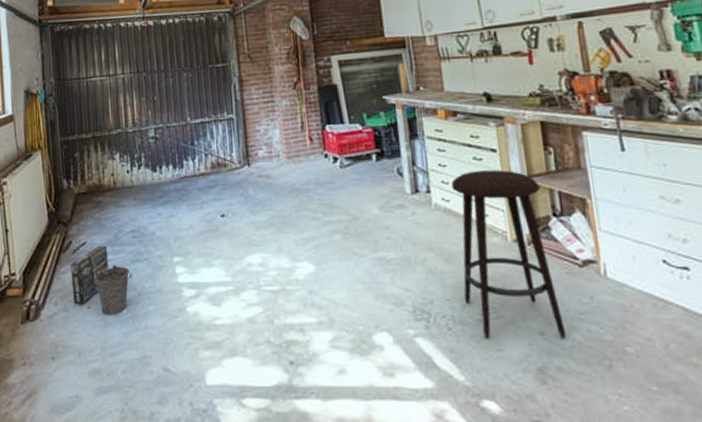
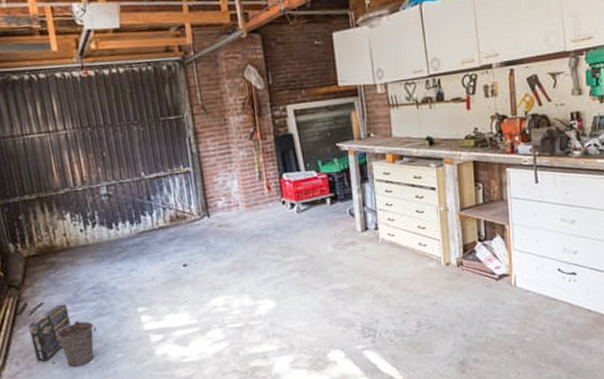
stool: present [451,170,566,338] -> none [396,205,482,344]

